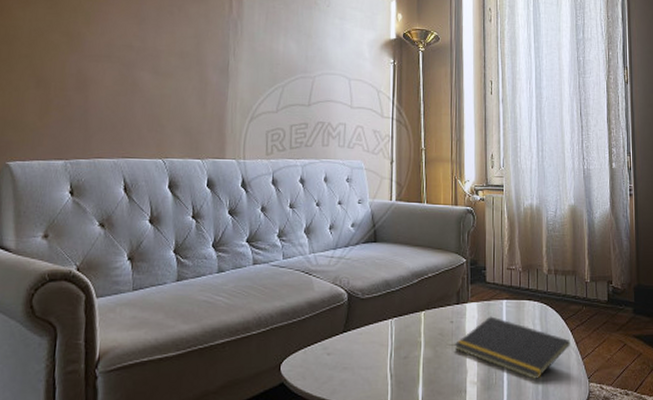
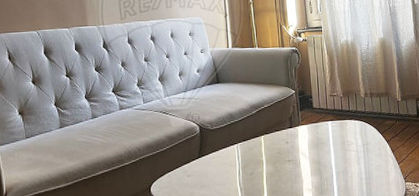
notepad: present [454,316,571,379] -> none [290,135,388,183]

